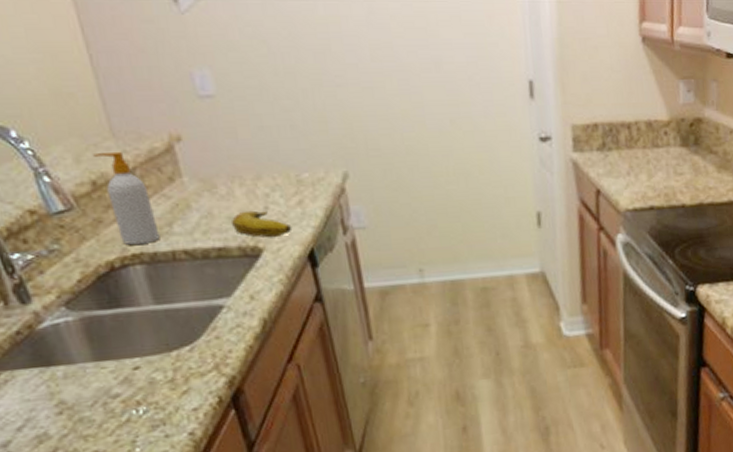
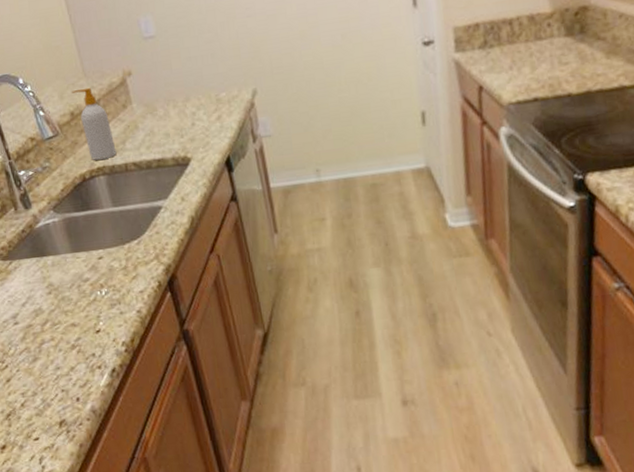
banana: present [230,210,293,238] -> none [167,127,213,149]

